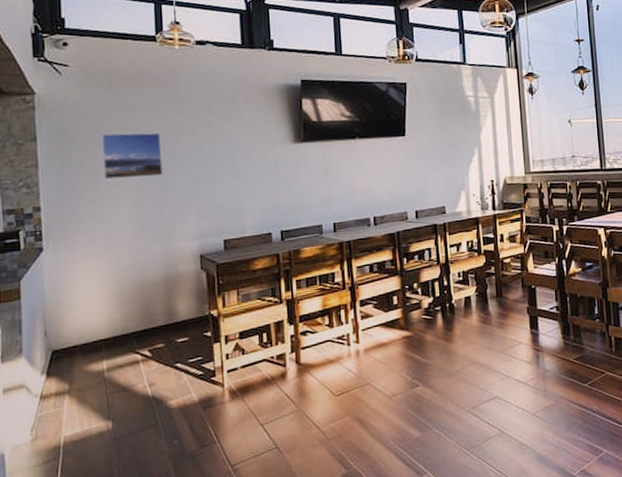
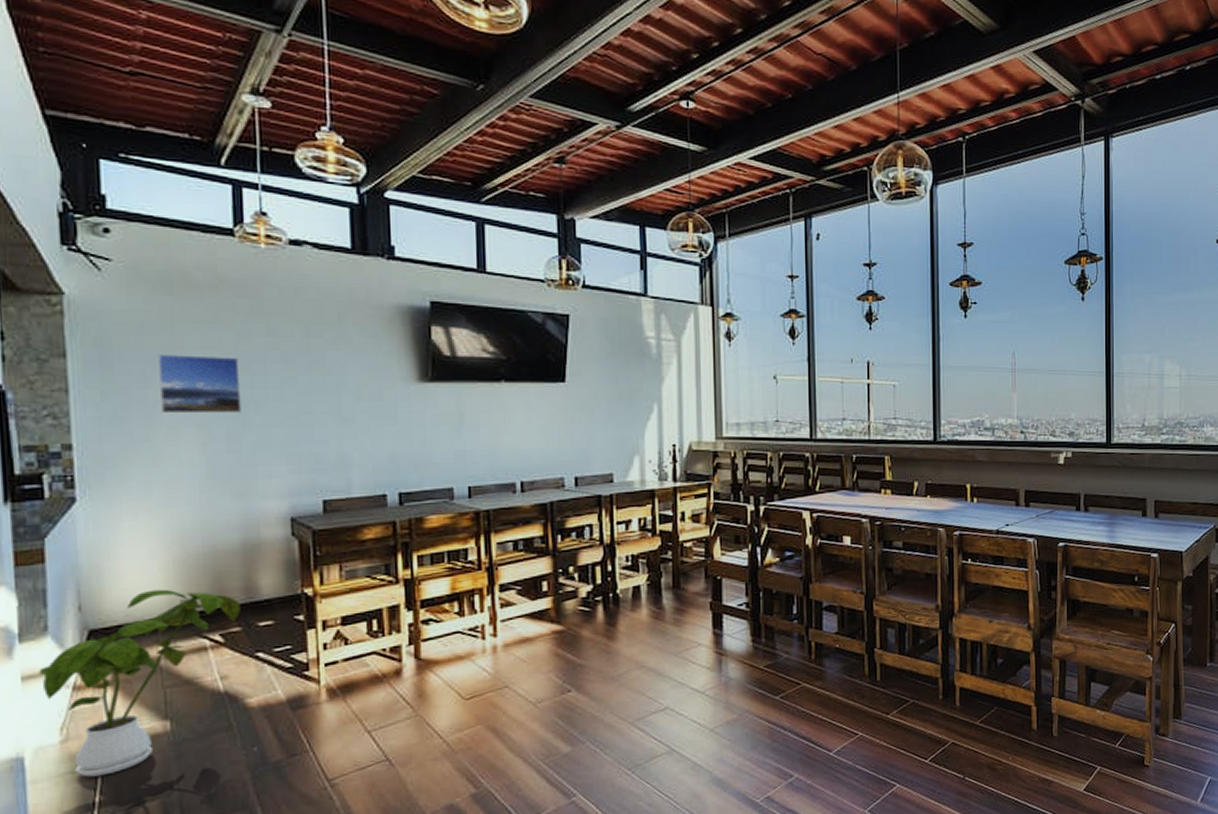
house plant: none [16,316,164,469] -> present [39,589,241,777]

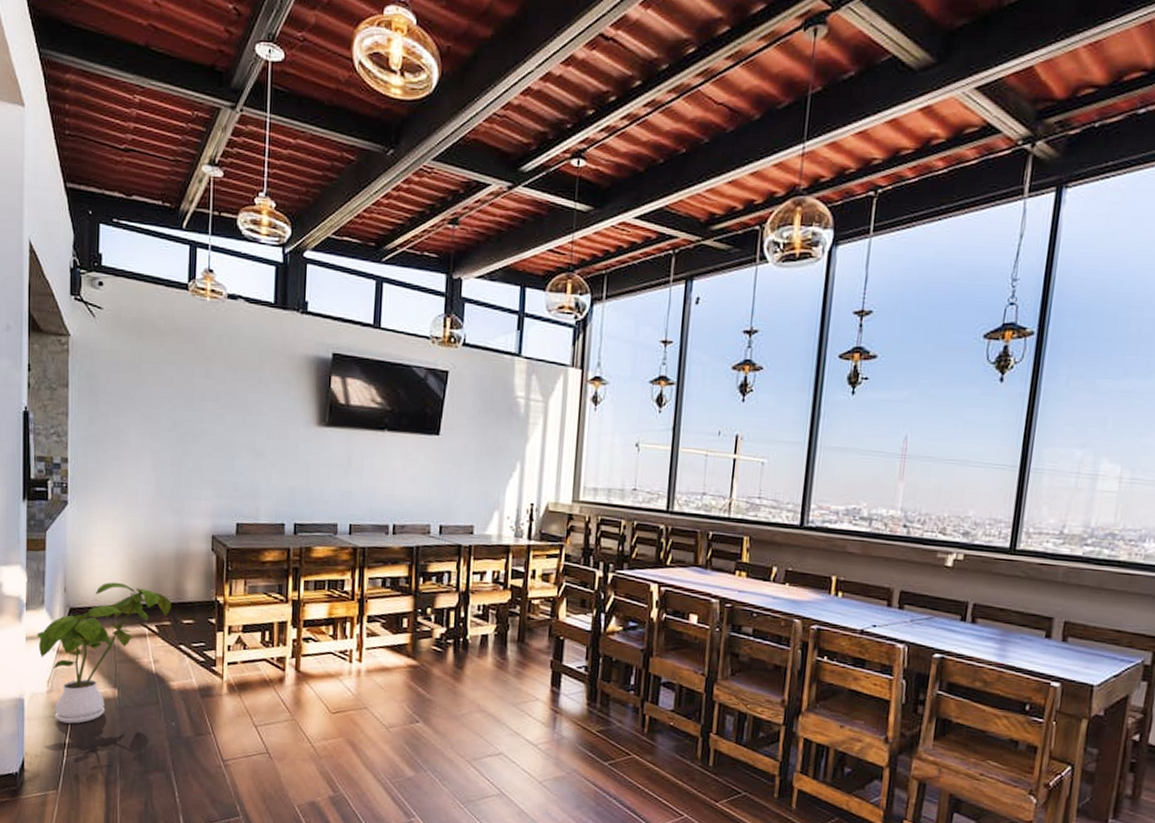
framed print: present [157,355,242,414] -> none [127,389,184,443]

